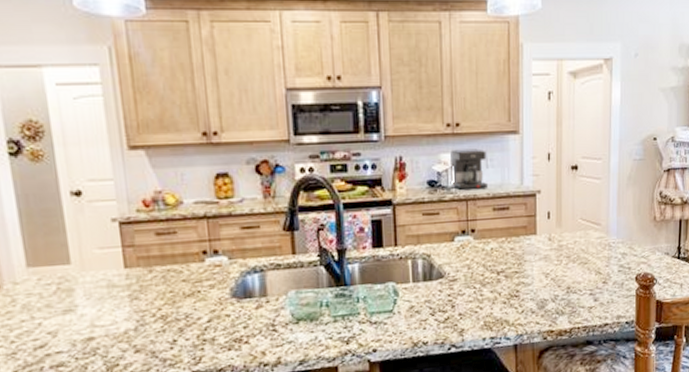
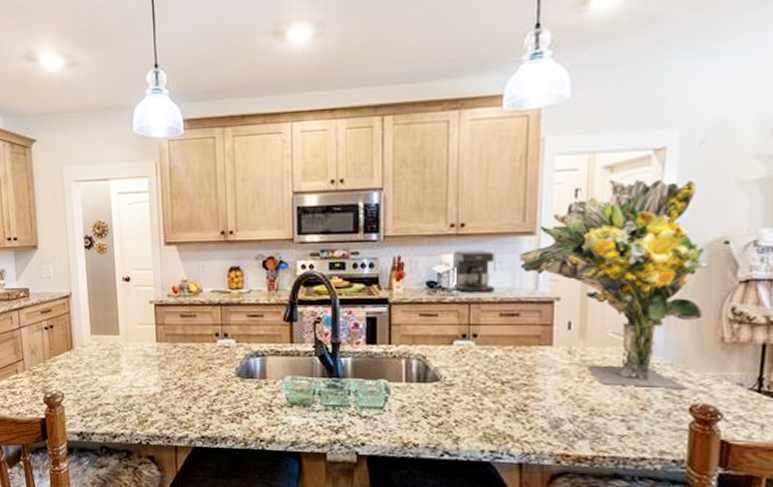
bouquet: none [506,84,643,265] -> present [518,179,708,390]

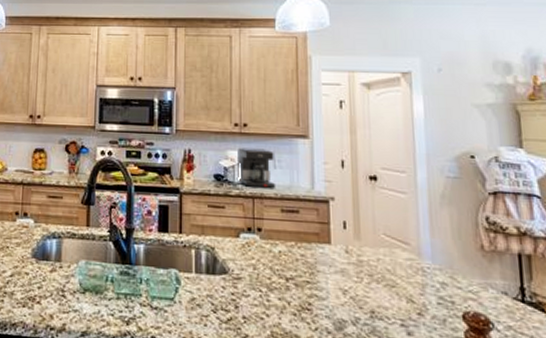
bouquet: present [518,179,708,390] -> none [295,95,462,296]

